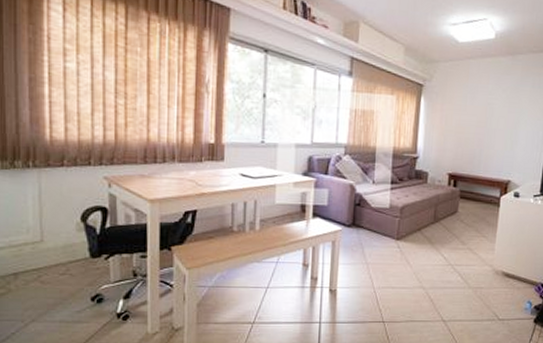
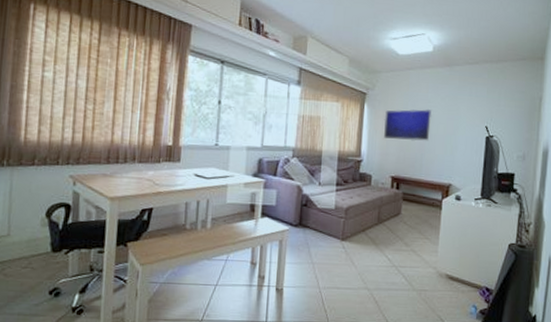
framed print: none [441,101,493,136] -> present [384,108,432,141]

